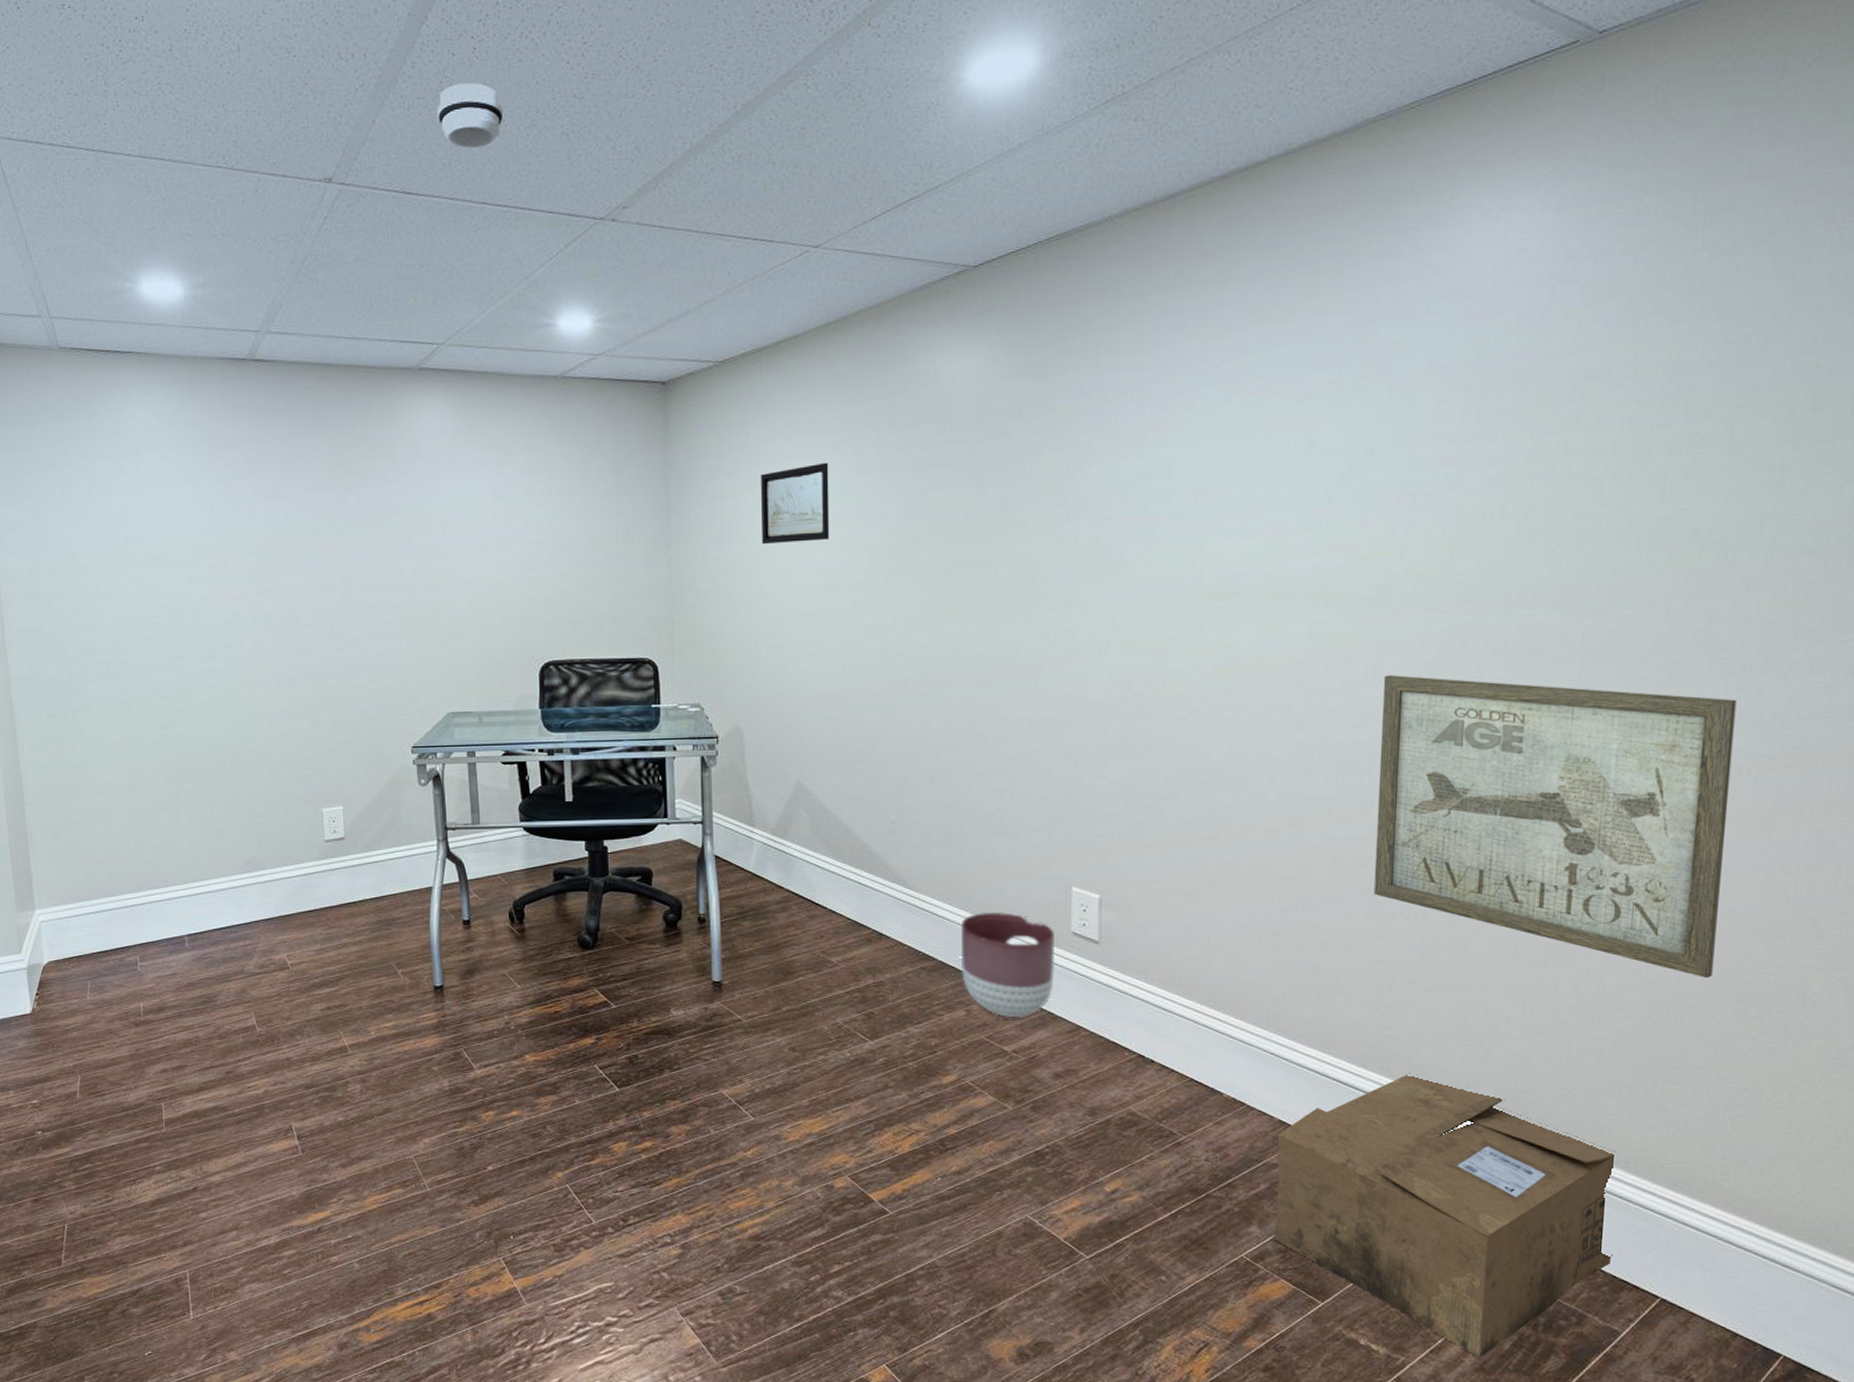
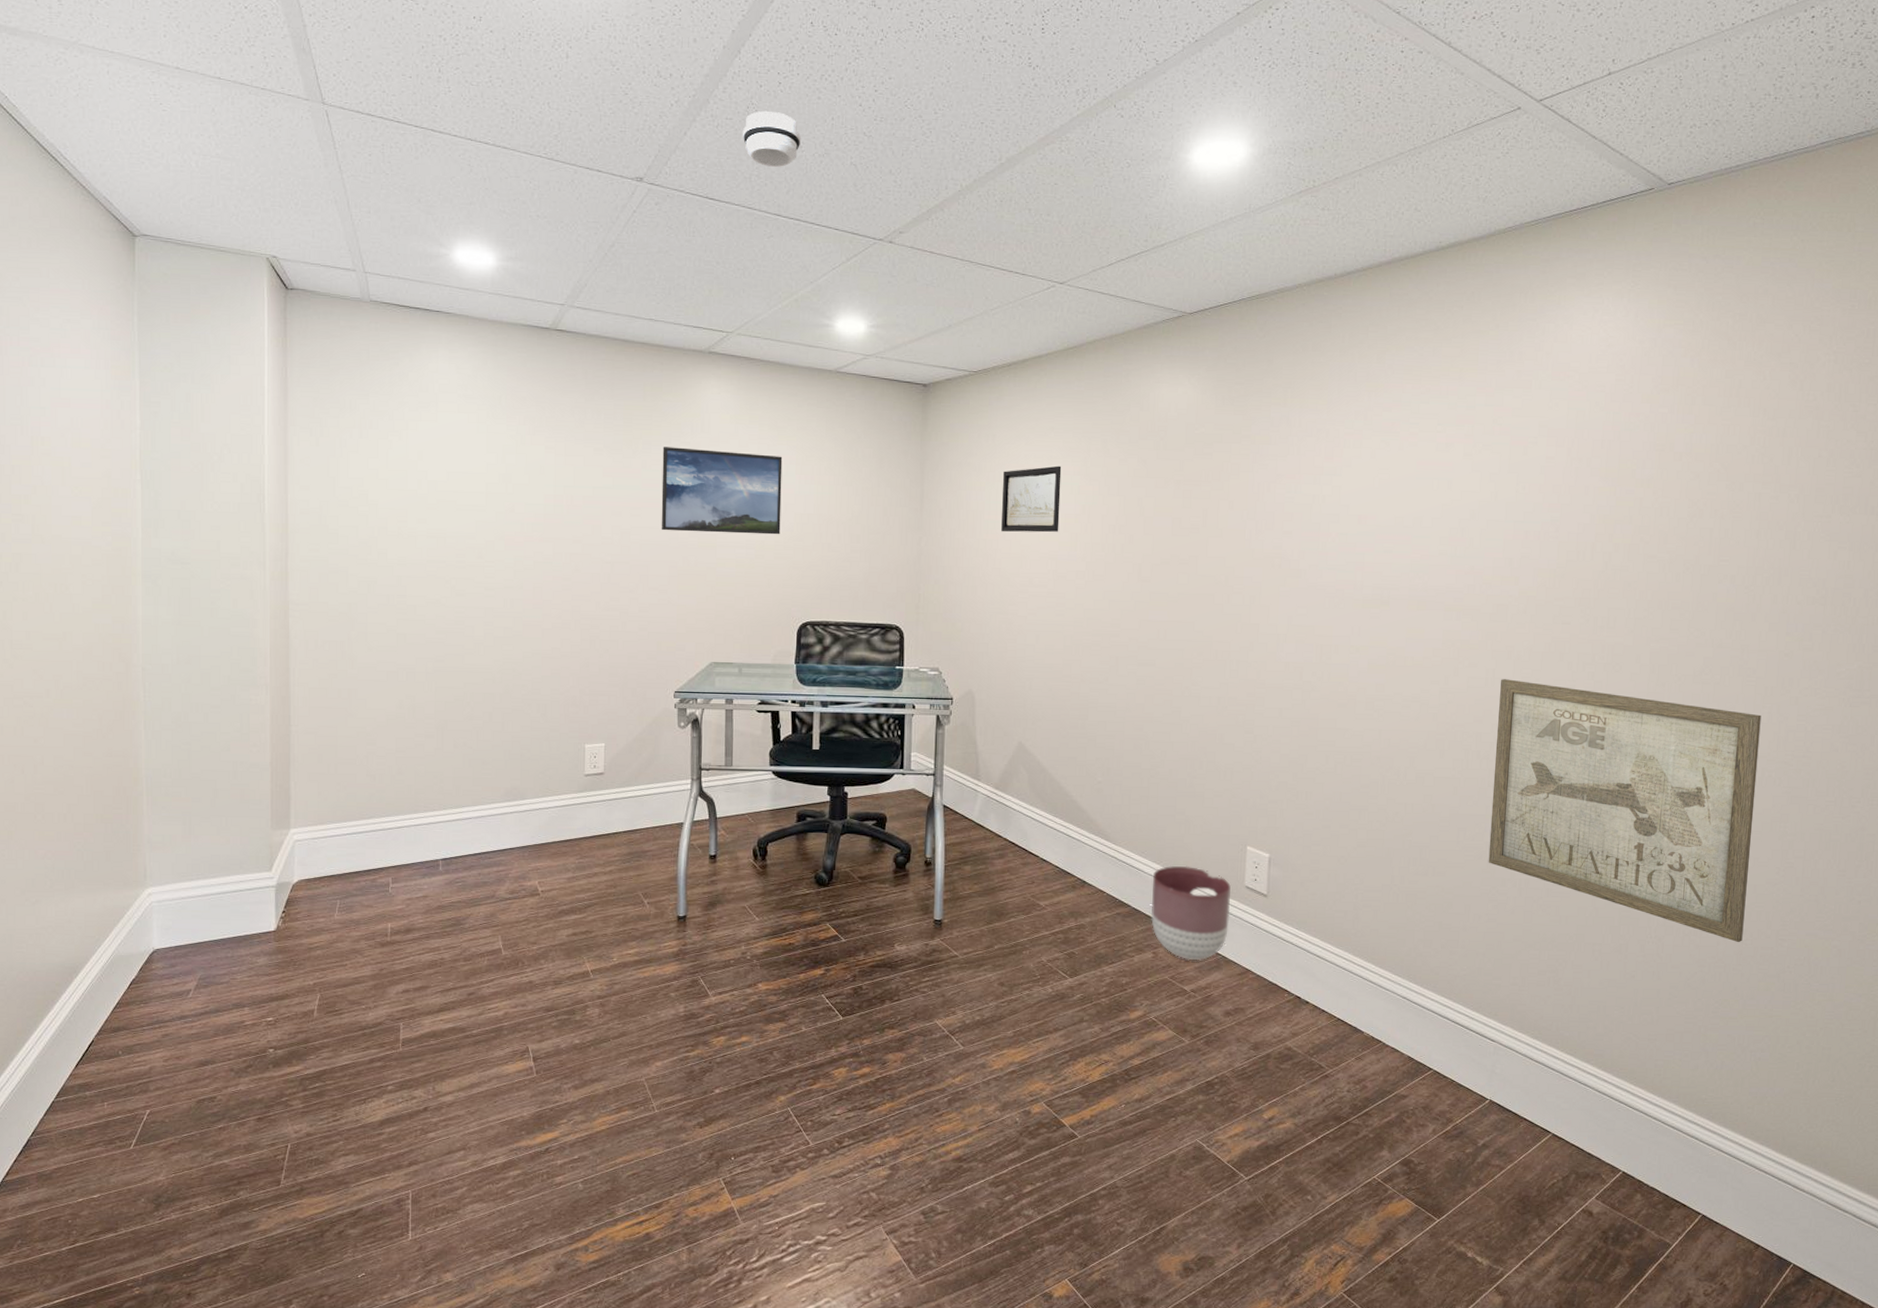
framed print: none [378,478,513,572] -> present [661,447,783,535]
cardboard box: present [1273,1073,1616,1359] -> none [1400,1017,1669,1269]

